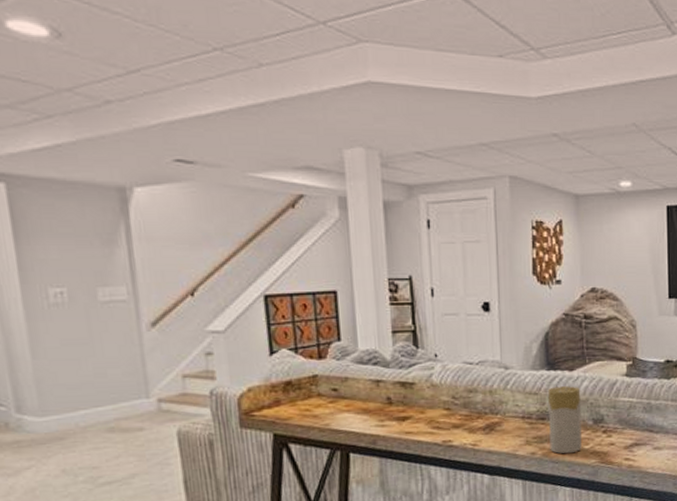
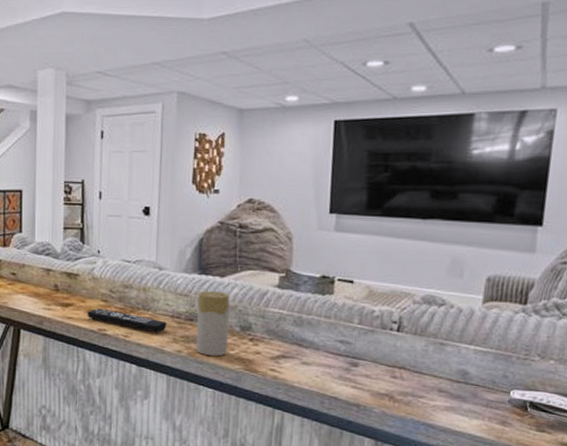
remote control: none [428,418,518,437] -> present [87,308,167,333]

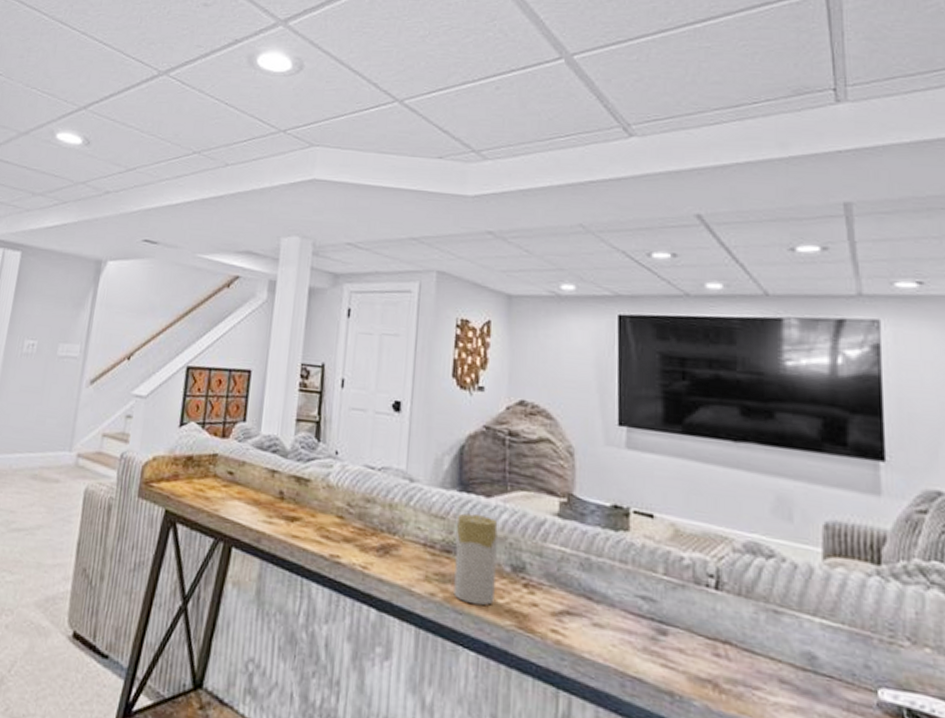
remote control: present [87,308,167,333] -> none [317,526,418,566]

